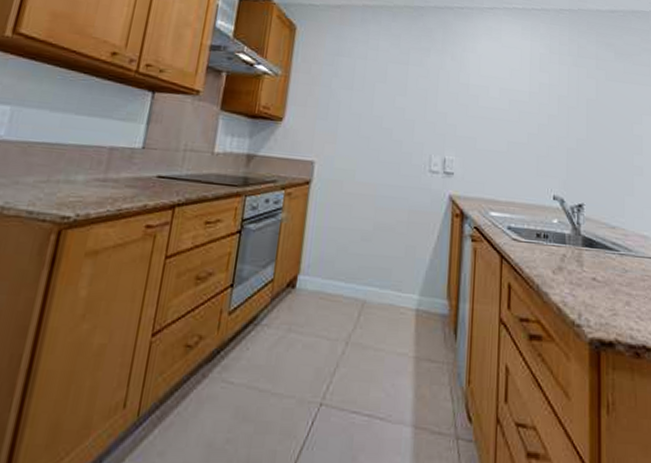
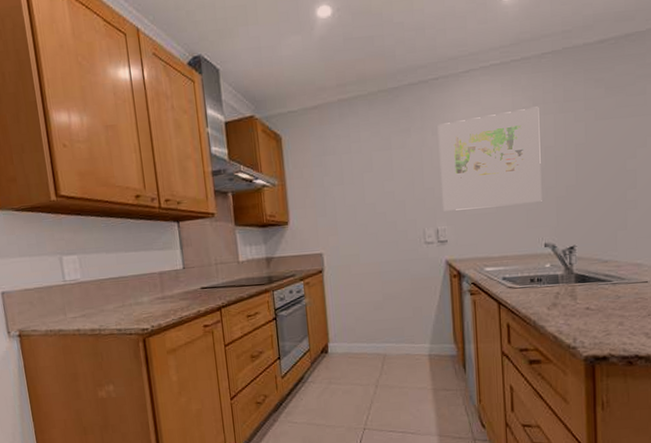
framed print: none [453,51,555,150] -> present [439,106,542,211]

